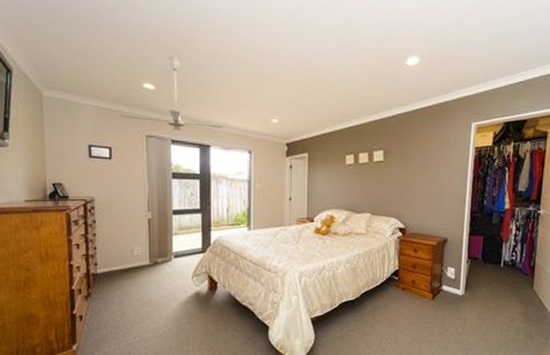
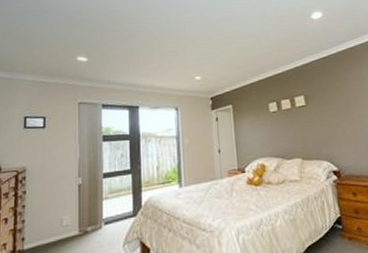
ceiling fan: present [119,57,223,131] -> none [55,32,150,96]

